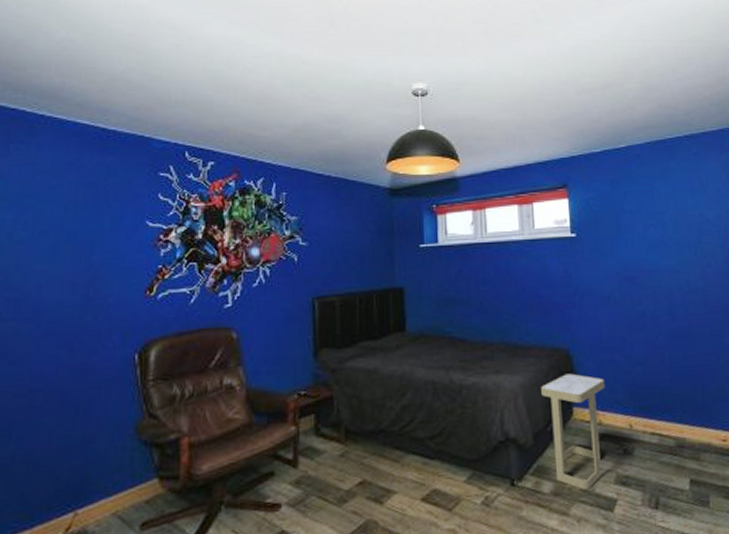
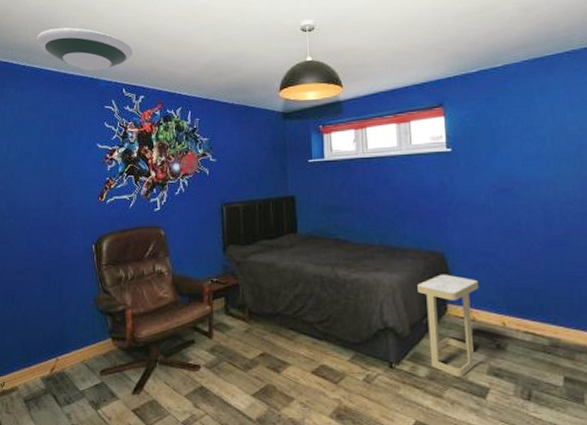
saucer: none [63,70,201,128] -> present [36,27,133,71]

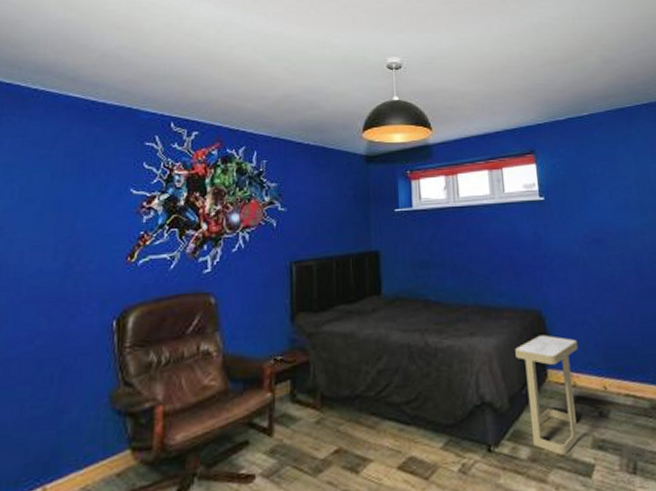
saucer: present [36,27,133,71] -> none [57,47,187,100]

